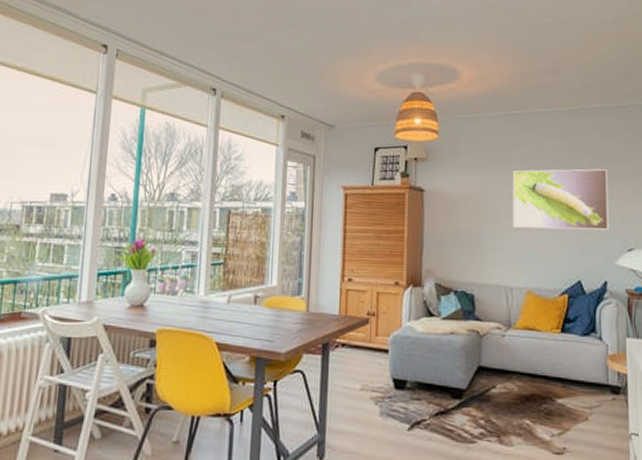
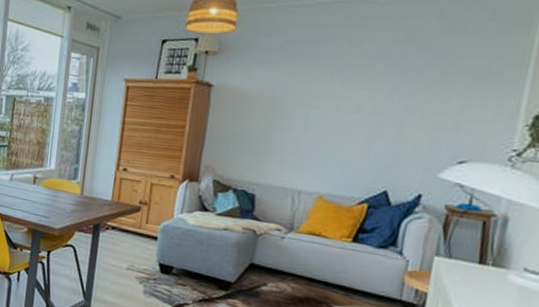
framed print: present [513,169,609,230] -> none [311,66,449,138]

